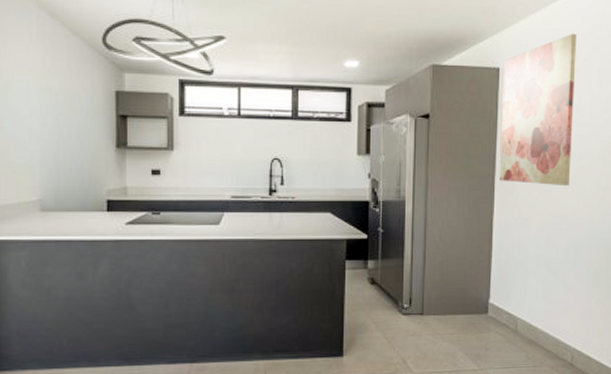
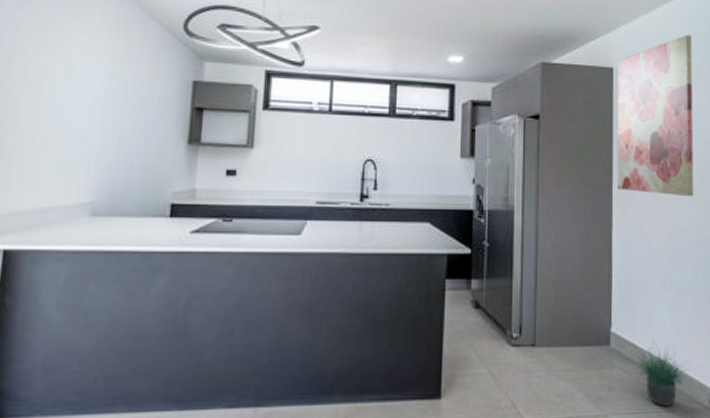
potted plant: none [508,310,555,362] -> present [634,342,689,406]

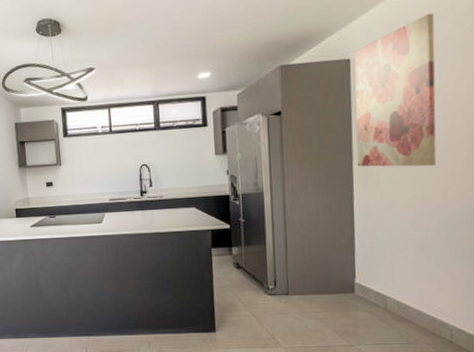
potted plant: present [634,342,689,406] -> none [377,289,431,339]

